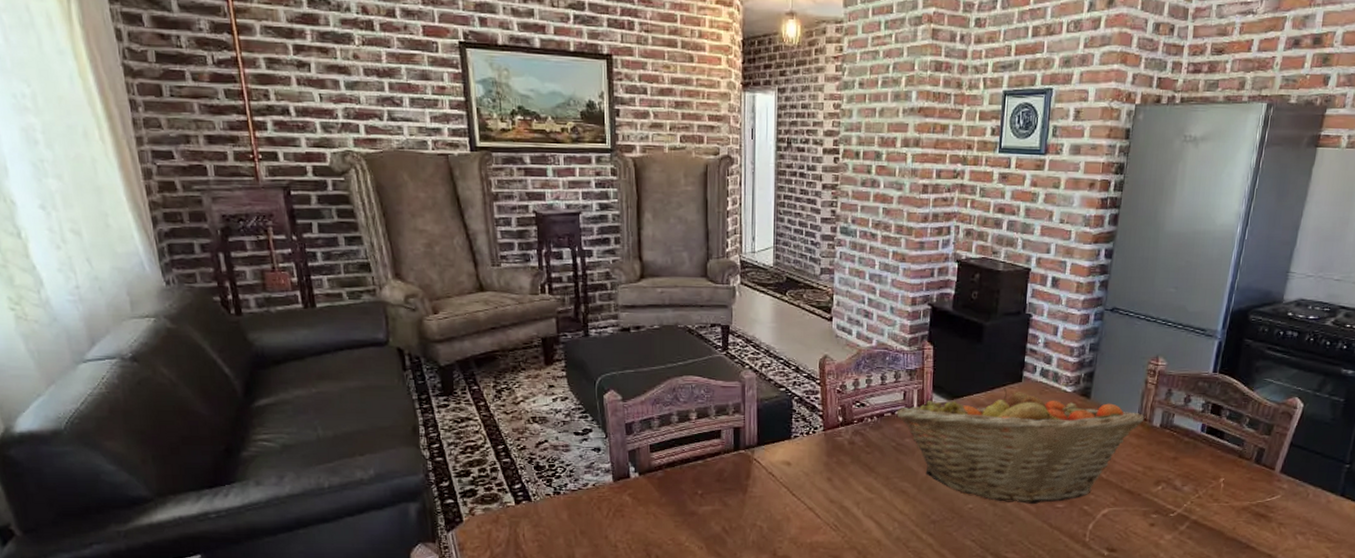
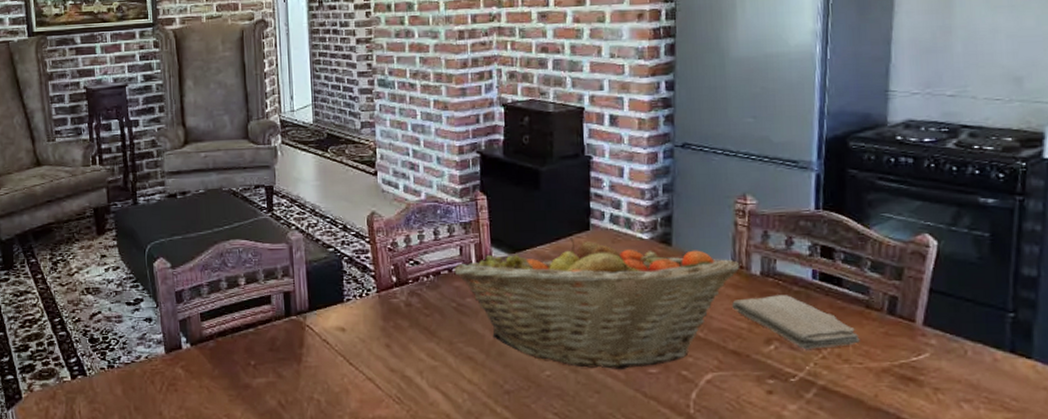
washcloth: none [1133,444,1230,490] -> present [732,295,860,349]

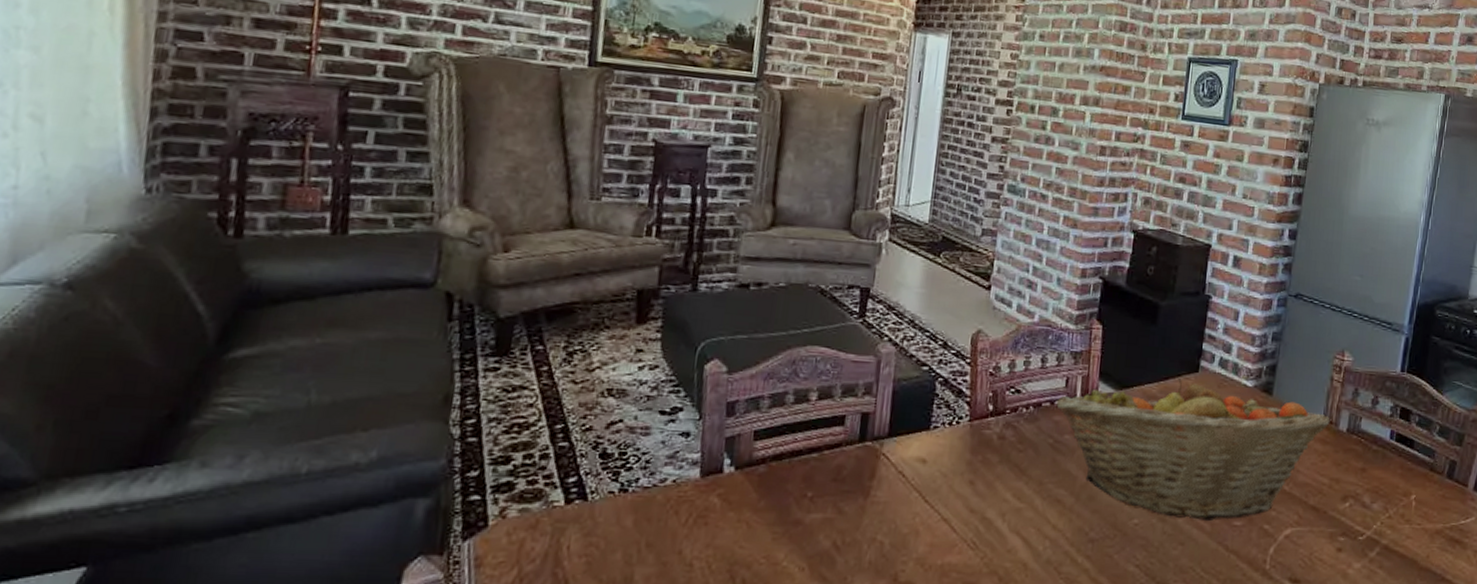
washcloth: present [732,295,860,349] -> none [1318,452,1421,508]

